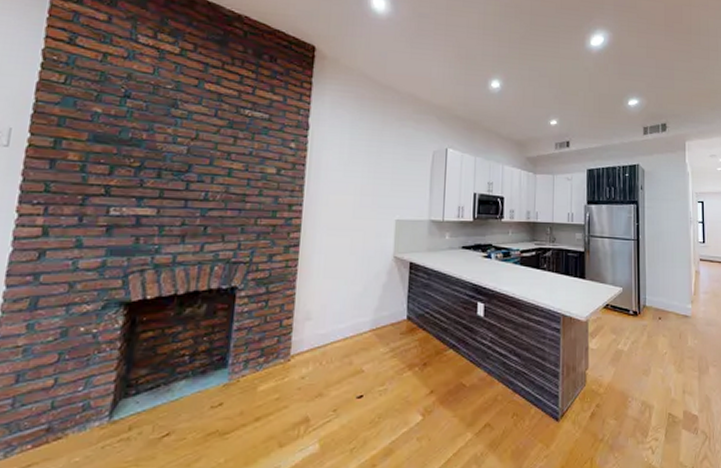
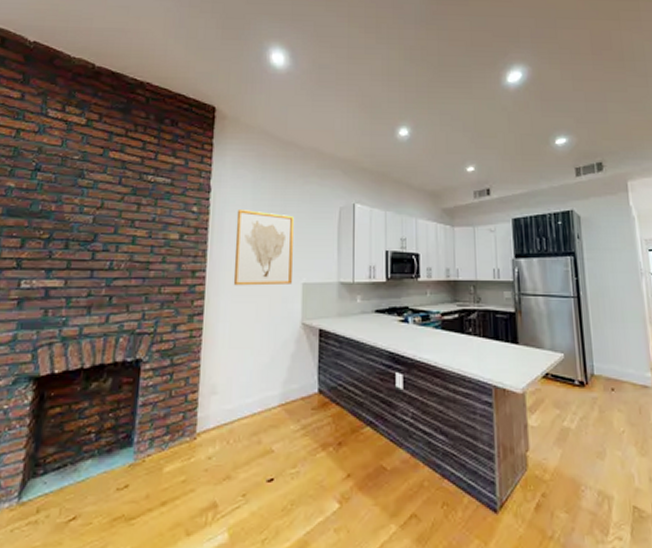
wall art: none [329,148,389,221] -> present [233,210,294,286]

